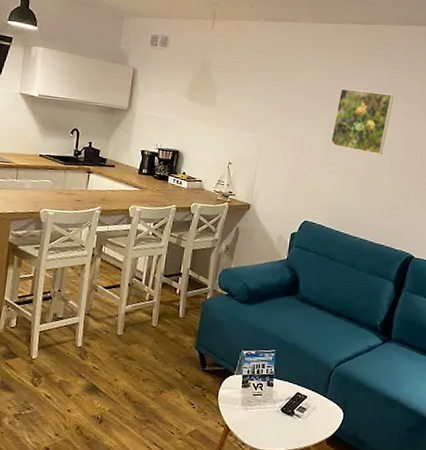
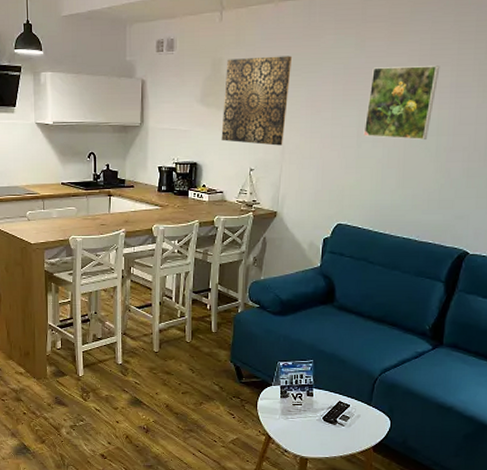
wall art: none [204,62,274,145] -> present [221,55,293,146]

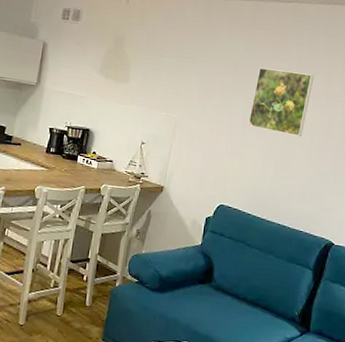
wall art: present [221,55,293,146] -> none [116,37,190,124]

